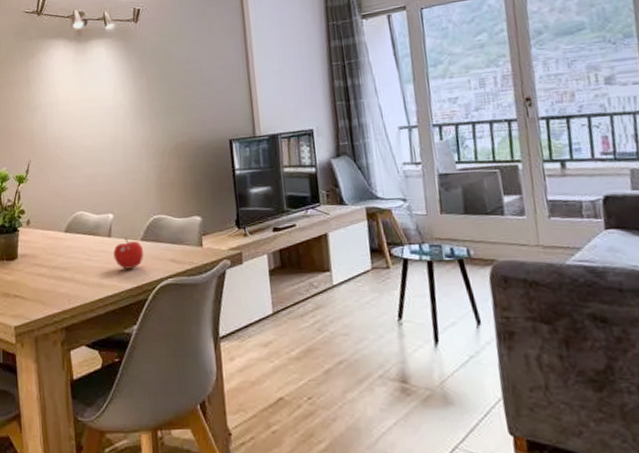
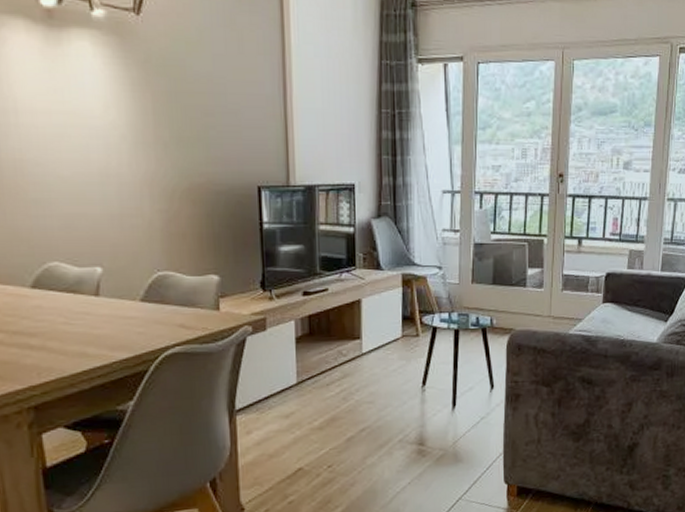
fruit: present [113,238,144,270] -> none [102,298,145,337]

